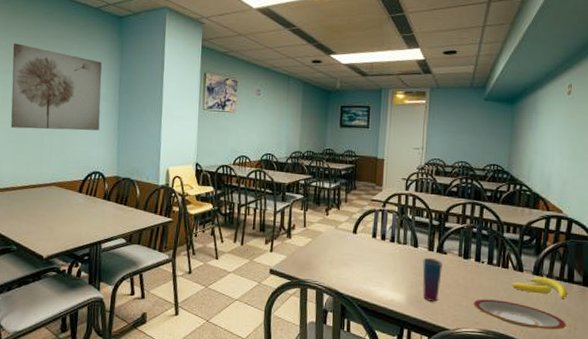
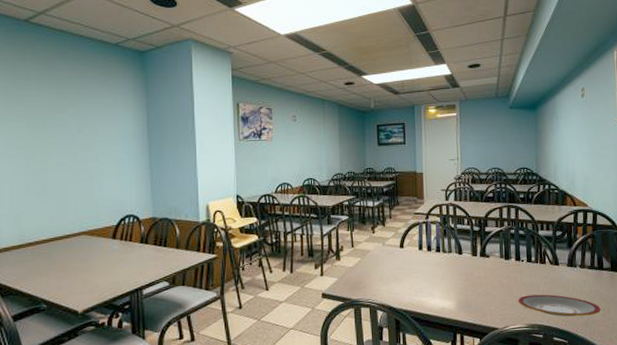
wall art: present [11,43,102,131] -> none [23,87,129,178]
cup: present [422,257,442,302] -> none [468,262,487,304]
banana: present [510,277,567,299] -> none [549,268,599,285]

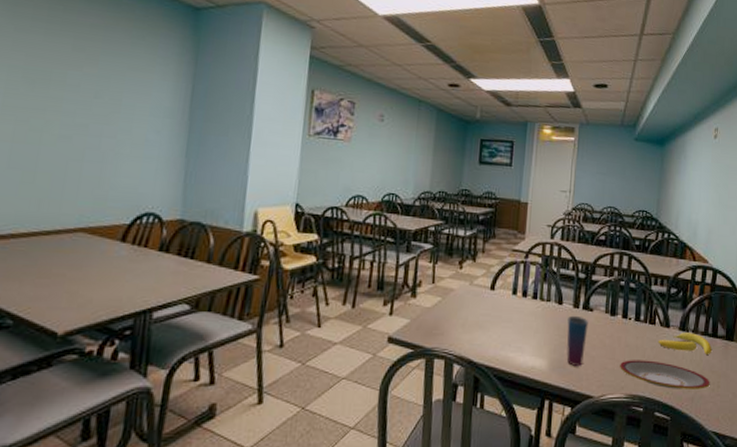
cup: none [468,262,487,304] -> present [566,315,588,366]
banana: none [549,268,599,285] -> present [657,332,712,355]

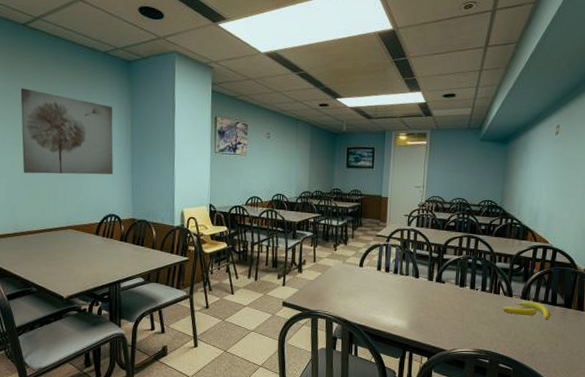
wall art: none [14,29,166,157] -> present [20,88,114,175]
cup: present [566,315,588,366] -> none [423,286,441,326]
plate: present [620,360,710,389] -> none [468,322,549,347]

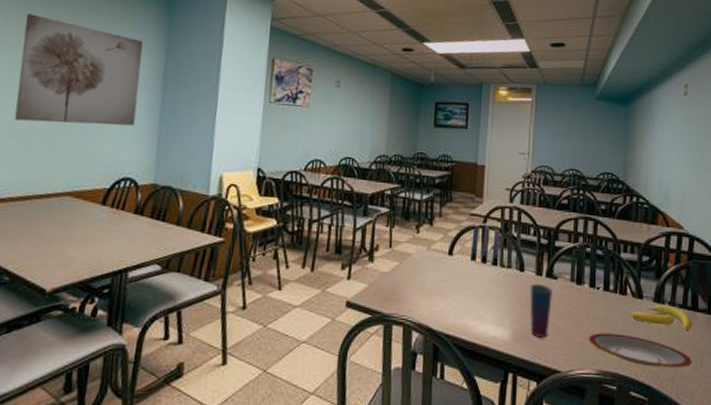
cup: none [423,286,441,326] -> present [530,283,552,338]
plate: none [468,322,549,347] -> present [589,333,692,368]

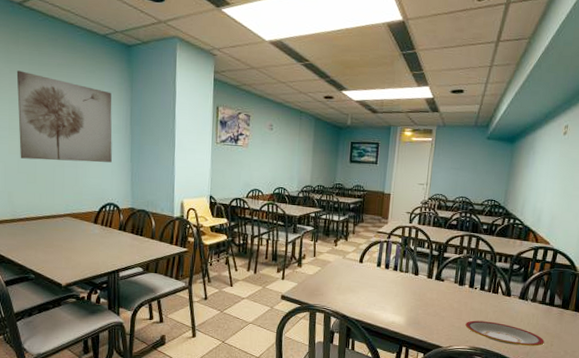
cup: present [530,283,552,338] -> none [420,284,440,323]
banana: present [629,304,692,330] -> none [499,301,548,319]

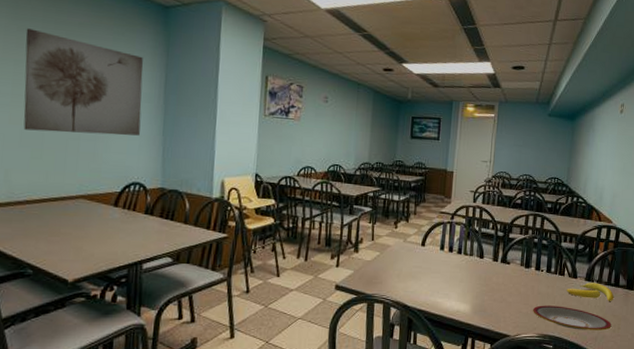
banana: none [499,301,548,319] -> present [566,282,614,301]

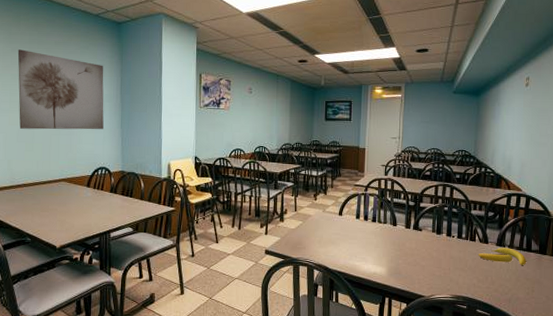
plate: present [533,305,612,331] -> none [446,268,525,293]

